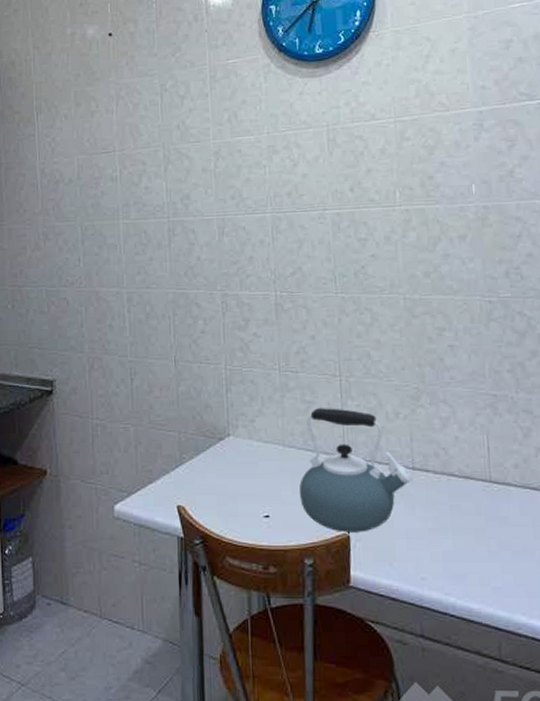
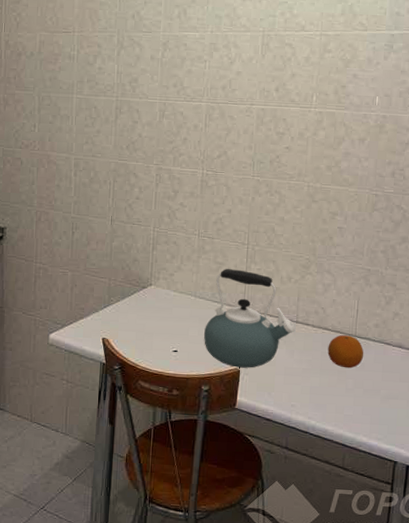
fruit: none [457,481,506,525] -> present [327,335,364,369]

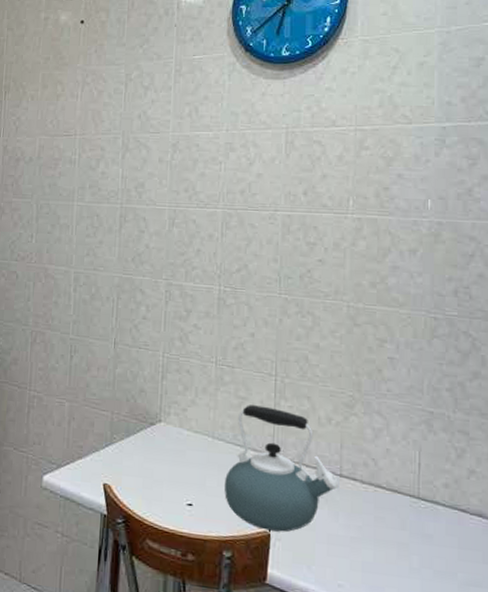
fruit: present [327,335,364,369] -> none [383,495,432,541]

